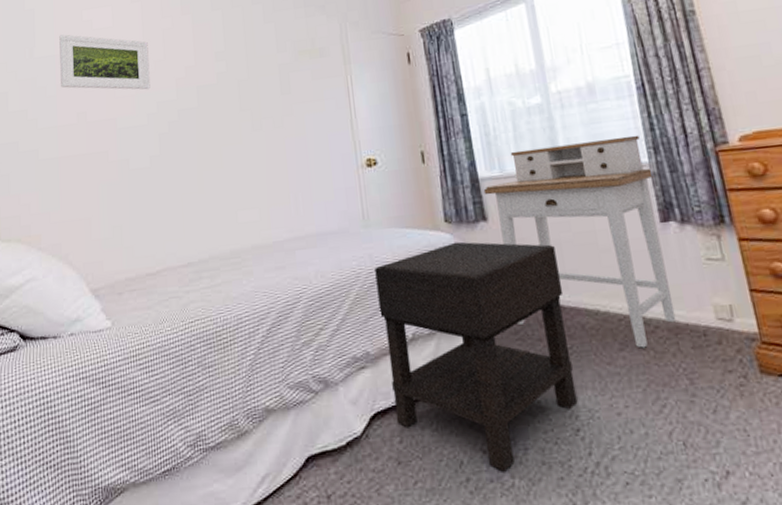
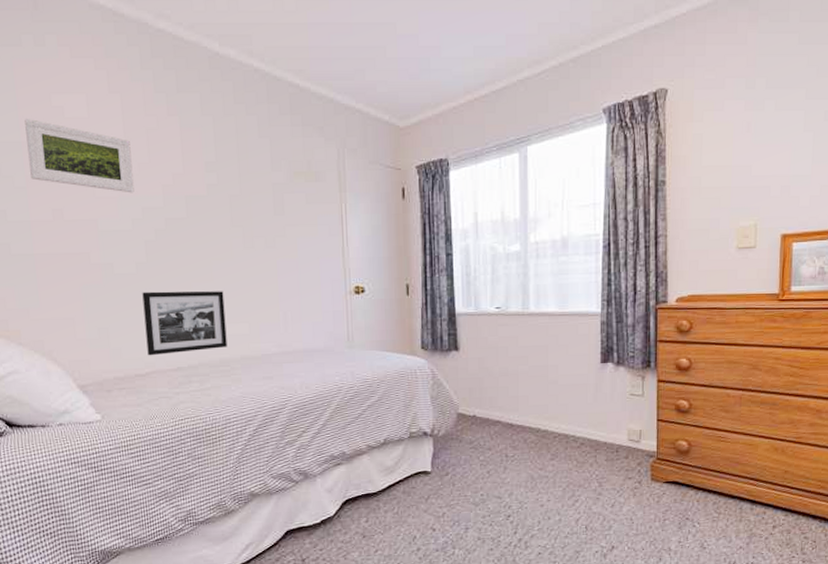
picture frame: none [155,177,238,253] -> present [142,291,228,356]
nightstand: present [375,241,578,472] -> none [355,366,514,544]
desk: present [483,134,677,348] -> none [459,288,603,459]

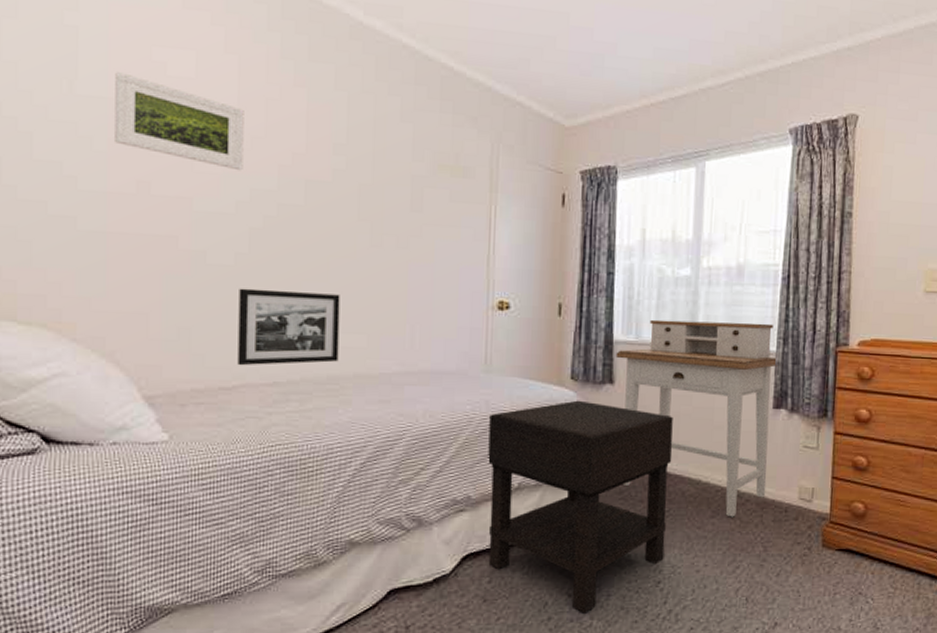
nightstand: none [355,366,514,544] -> present [488,400,673,614]
desk: none [459,288,603,459] -> present [616,319,778,517]

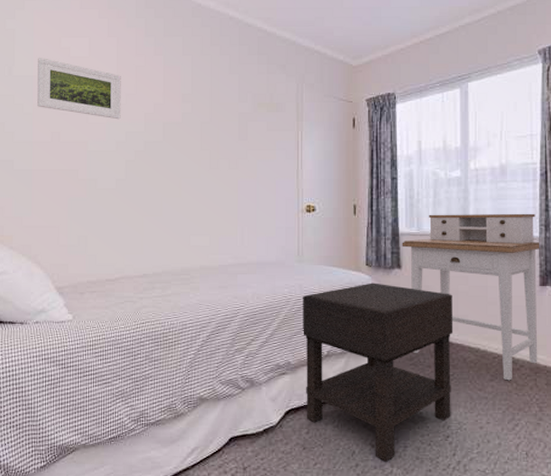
picture frame: present [237,288,340,366] -> none [118,205,189,263]

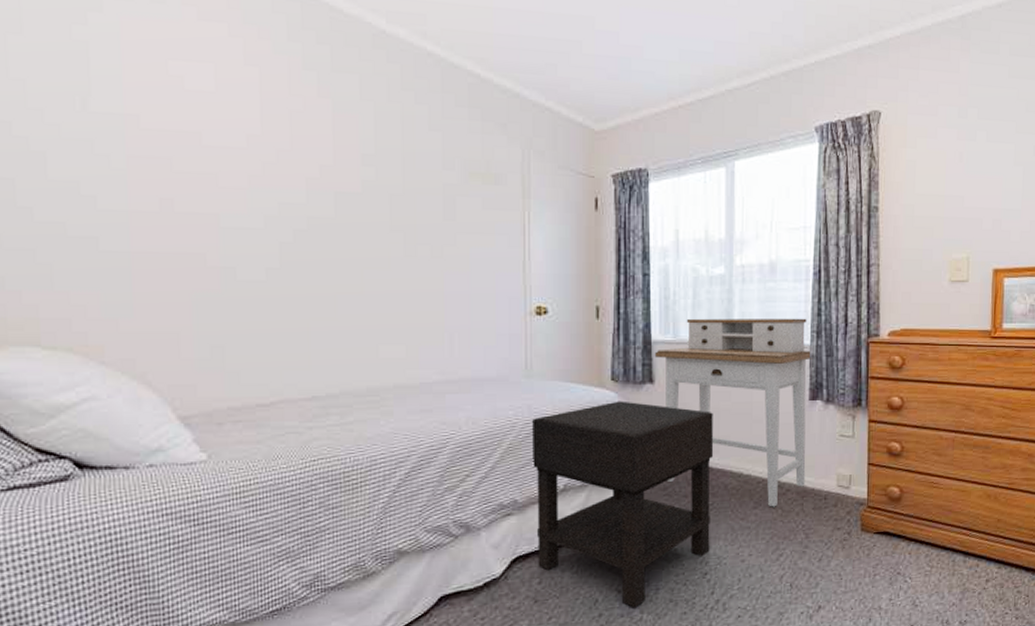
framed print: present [37,58,121,120] -> none [131,87,270,185]

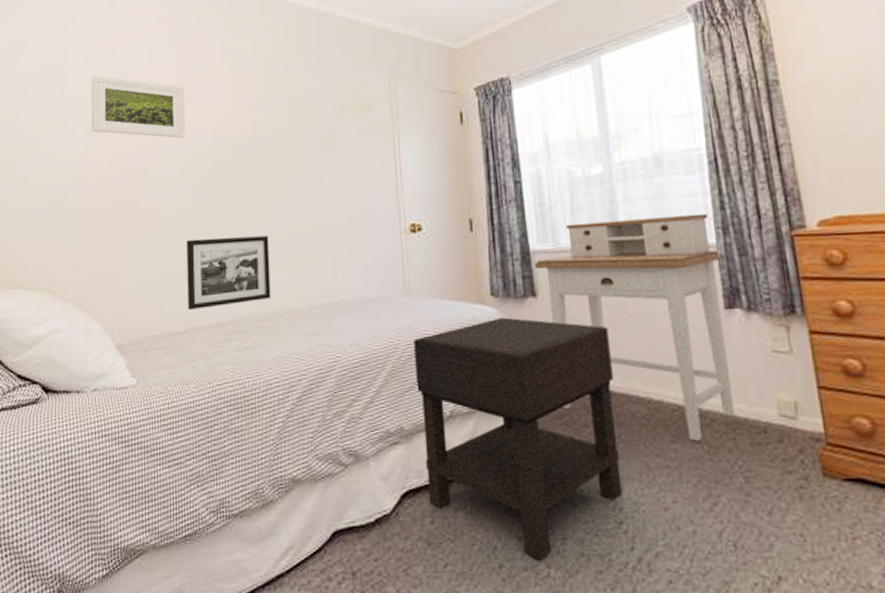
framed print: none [131,87,270,185] -> present [92,75,185,139]
picture frame: none [272,303,378,382] -> present [186,235,271,311]

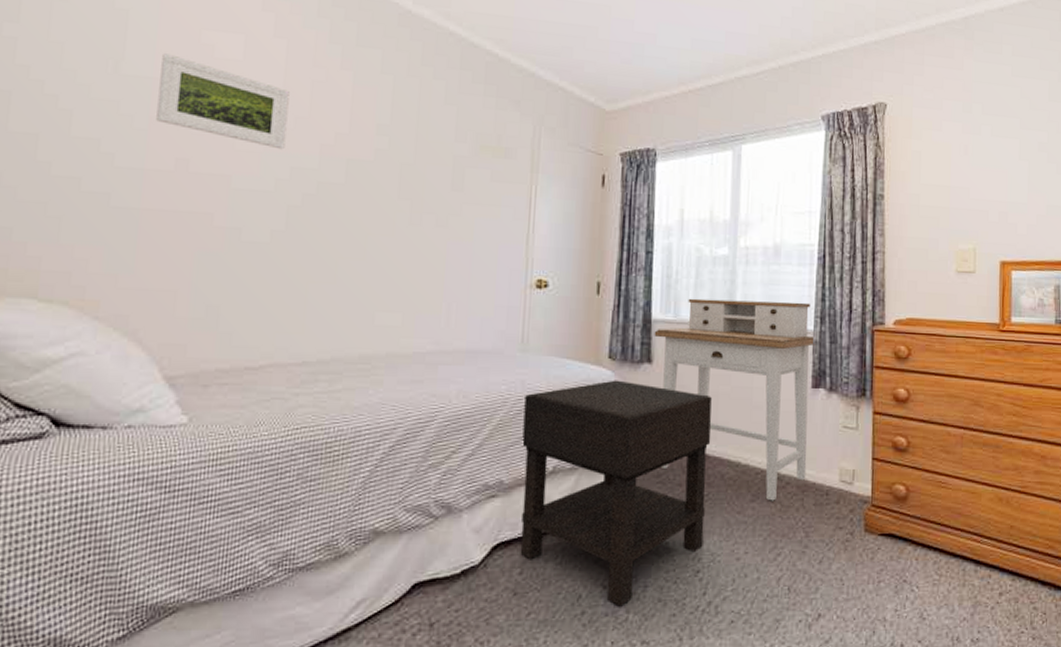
picture frame: present [186,235,271,311] -> none [266,265,377,345]

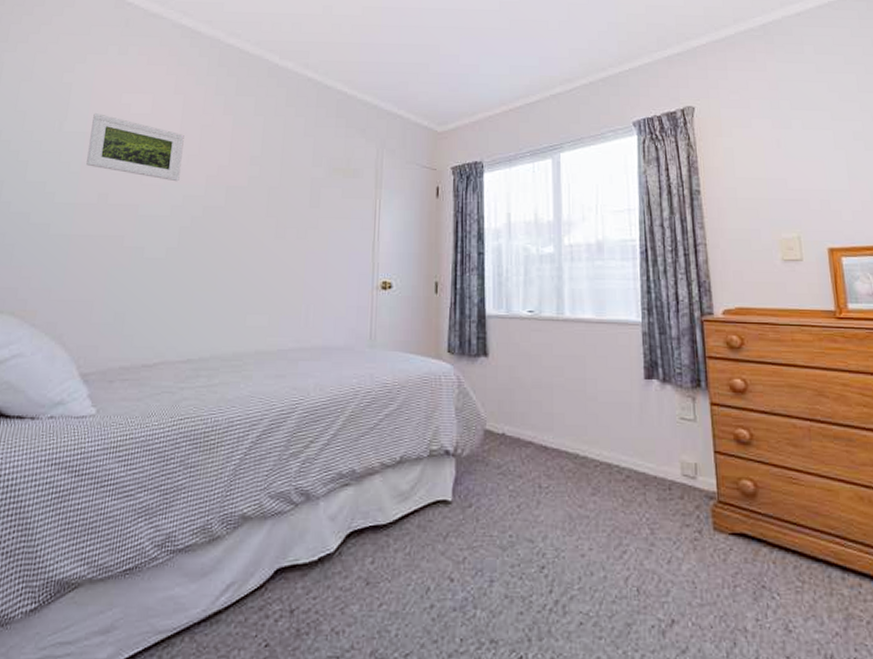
nightstand: present [520,380,712,607] -> none [371,373,548,602]
desk: present [654,298,816,501] -> none [488,294,647,495]

